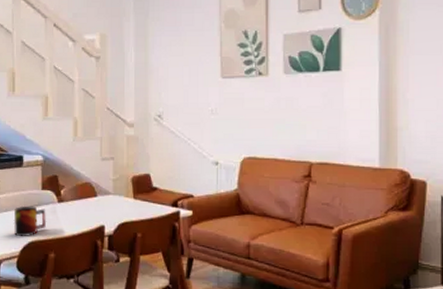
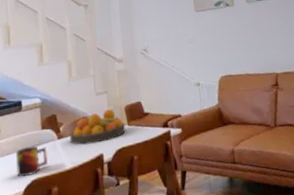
fruit bowl: none [71,178,131,213] -> present [70,109,126,145]

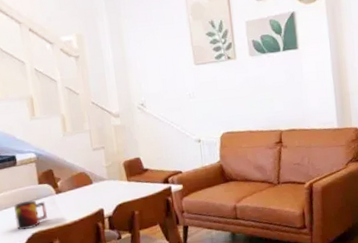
fruit bowl: present [70,109,126,145] -> none [68,165,126,200]

